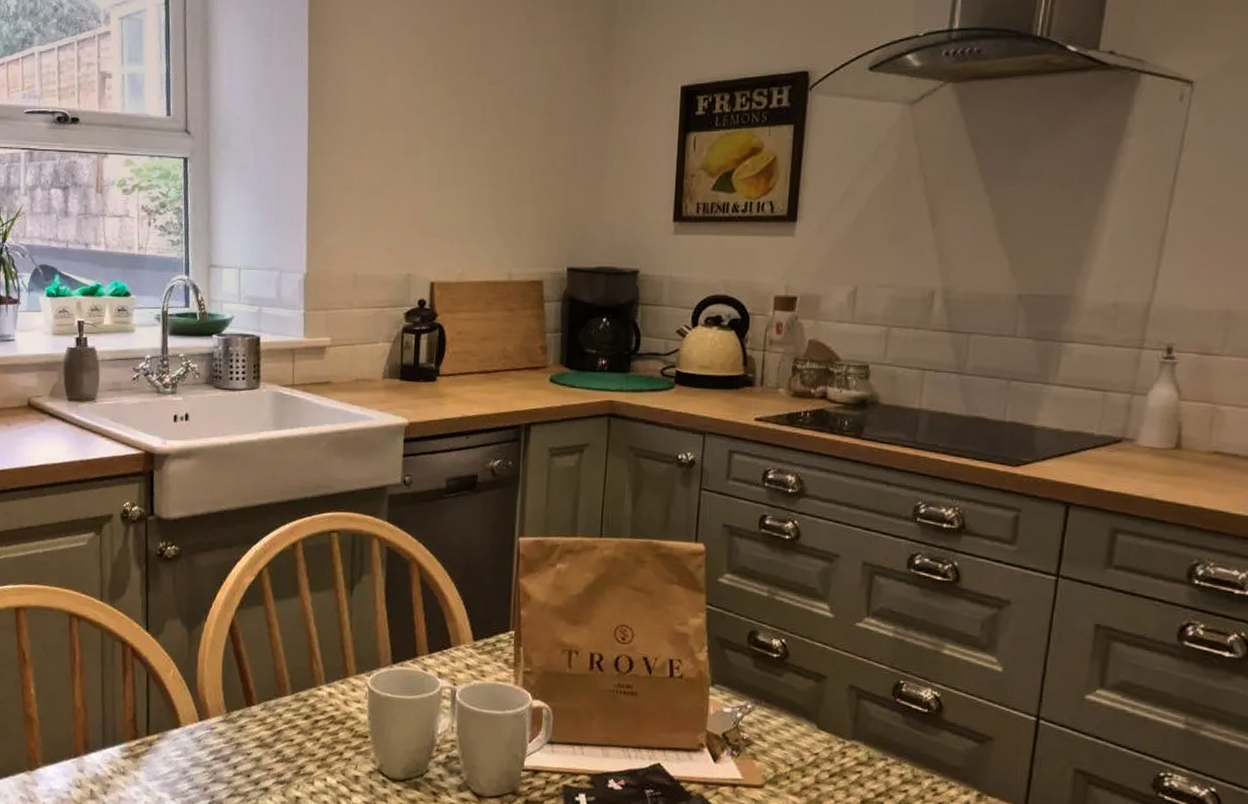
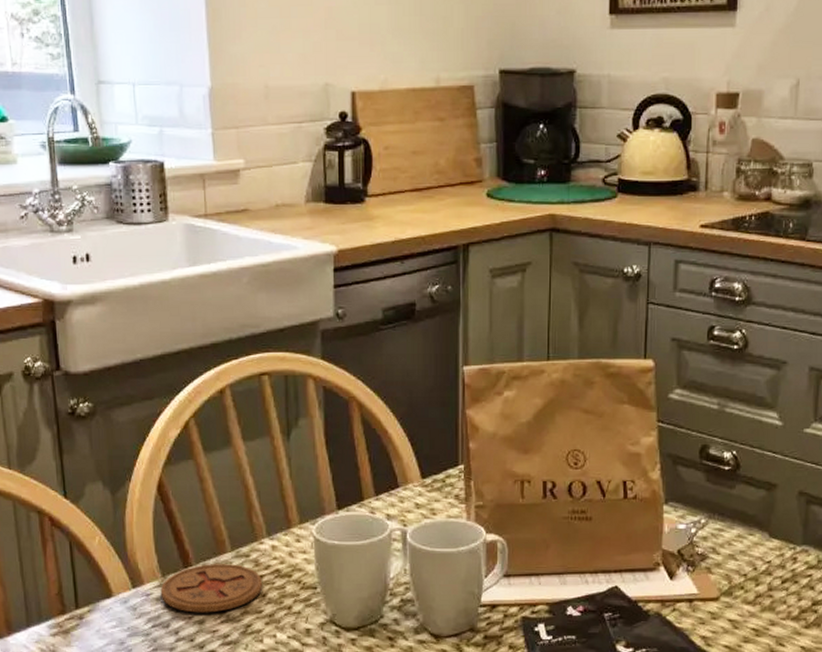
coaster: none [223,704,318,752] -> present [160,564,263,613]

